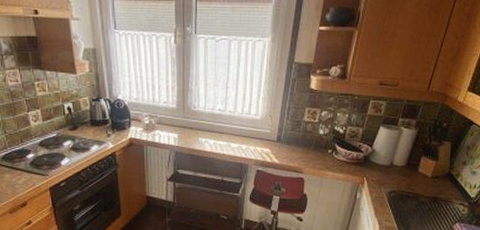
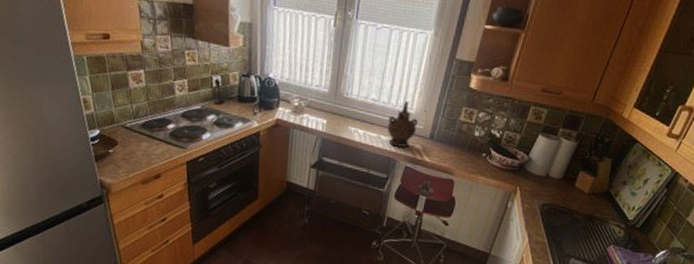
ceremonial vessel: none [236,108,264,152] -> present [387,101,418,148]

